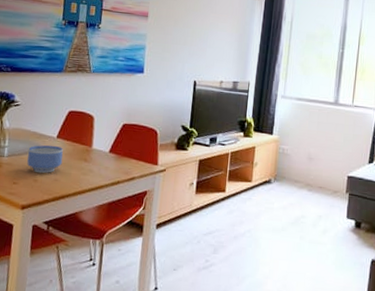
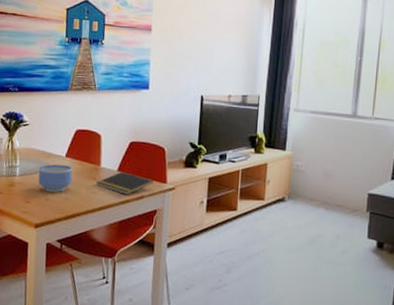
notepad: none [87,153,145,176] -> present [96,171,153,195]

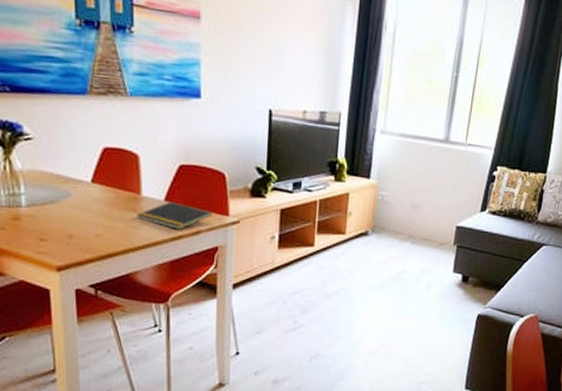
bowl: present [38,164,73,193] -> none [54,191,104,228]

